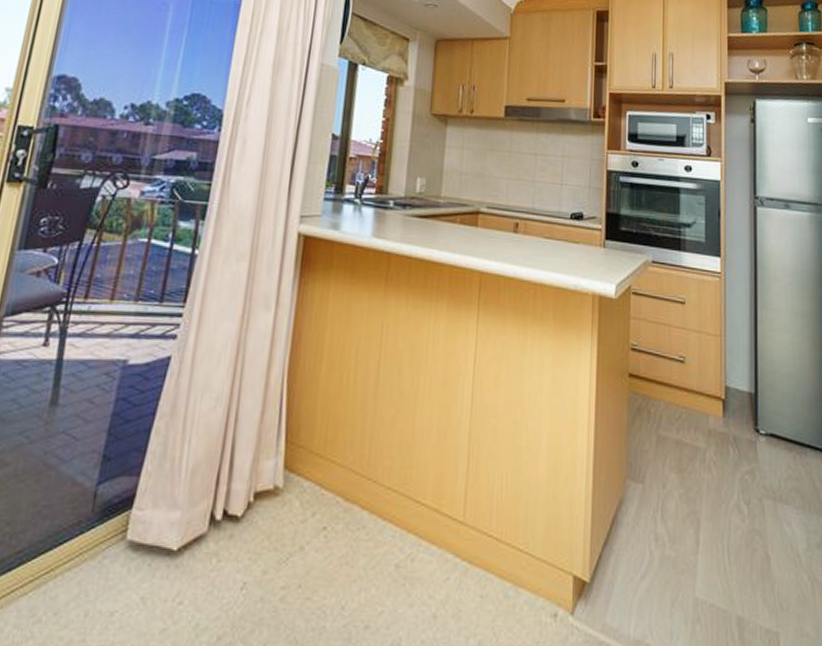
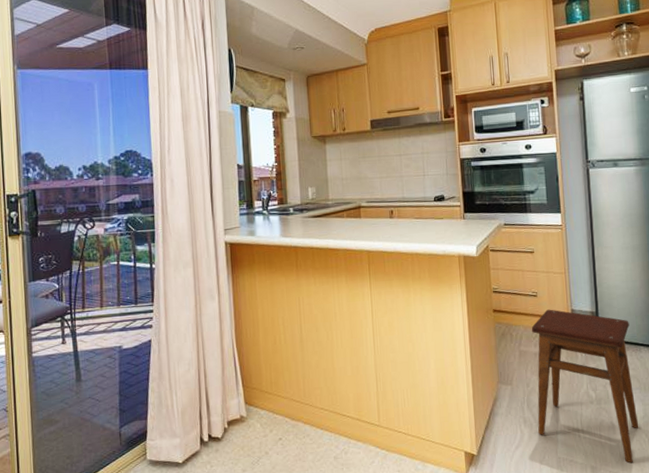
stool: none [673,382,800,617] -> present [531,309,639,463]

